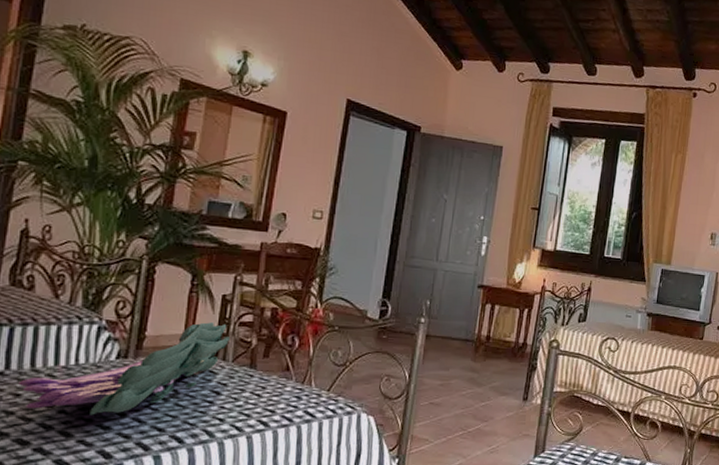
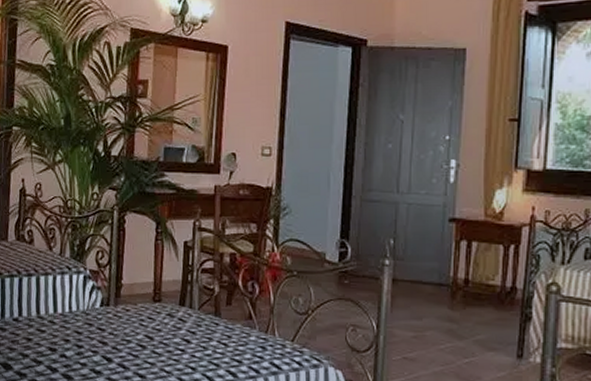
towel: present [17,322,229,415] -> none [28,270,194,360]

